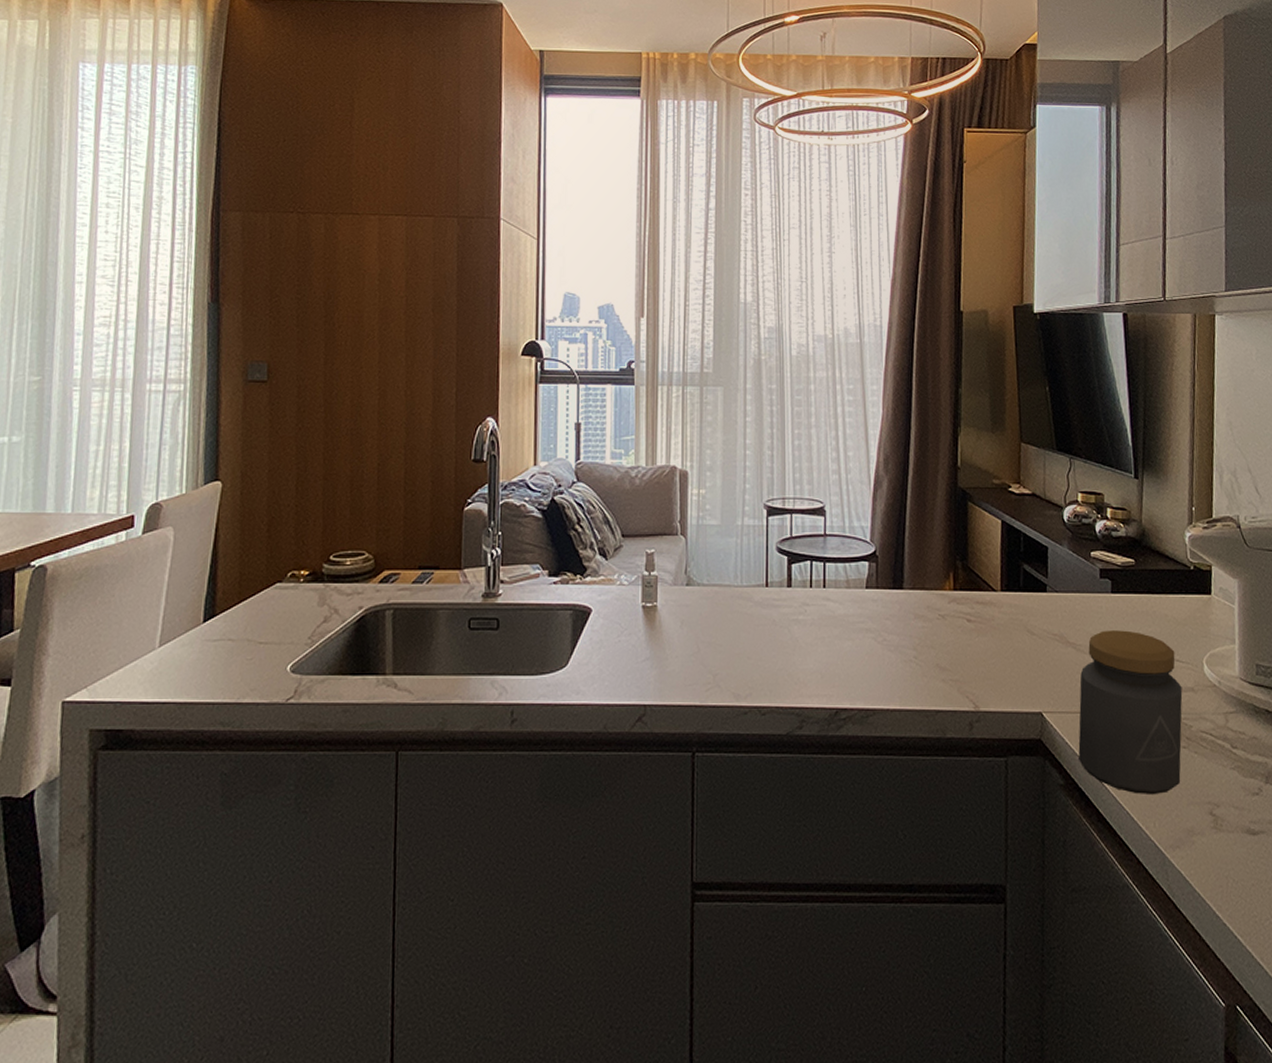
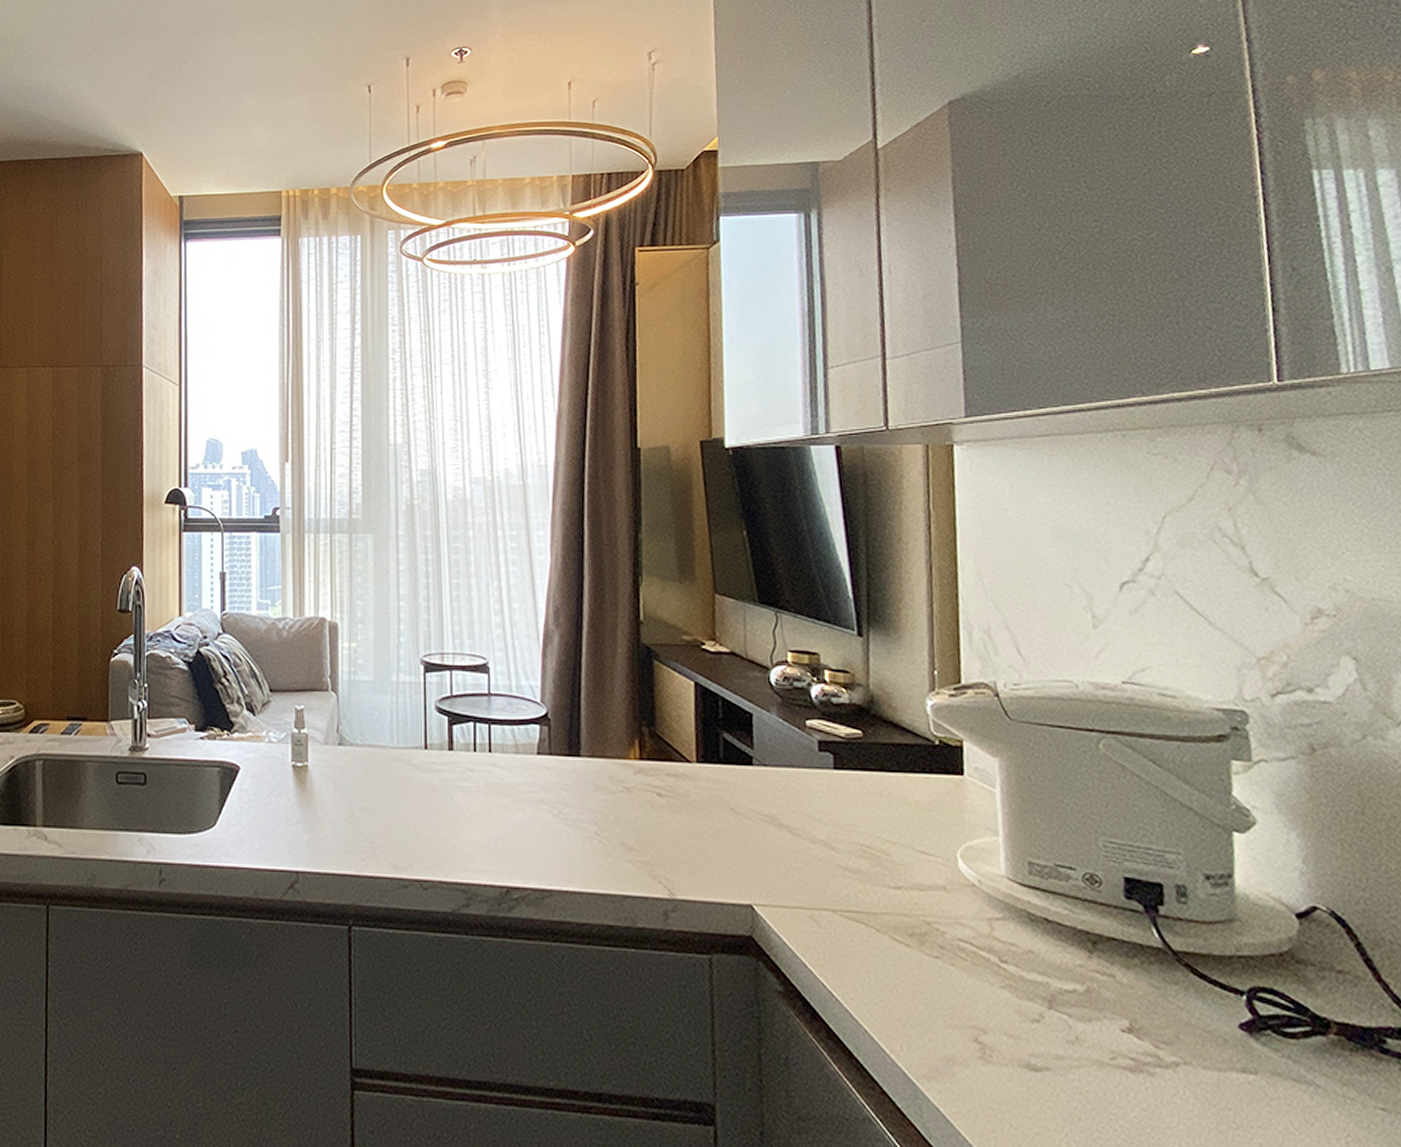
jar: present [1078,630,1183,795] -> none [798,813,934,1013]

